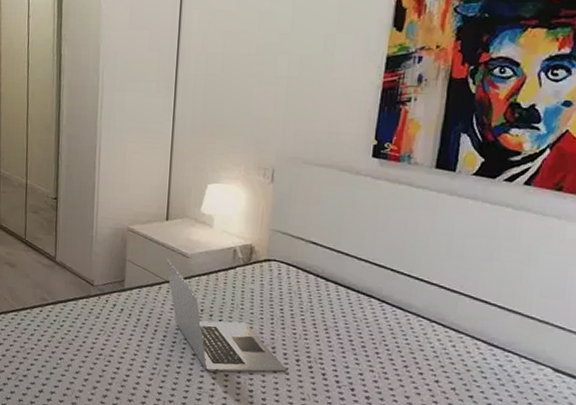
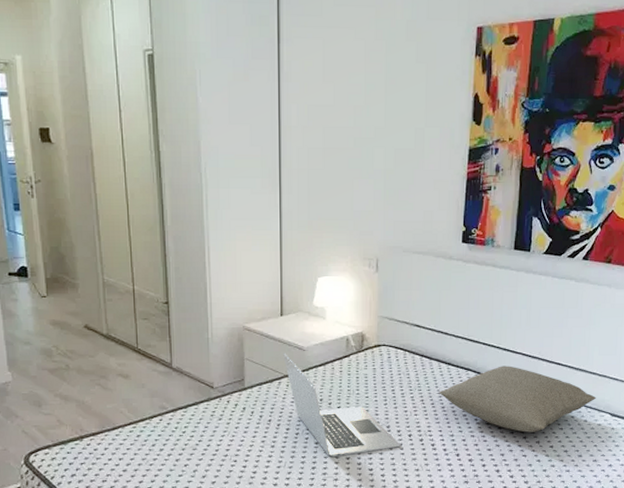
pillow: none [334,296,534,377] -> present [439,365,596,433]

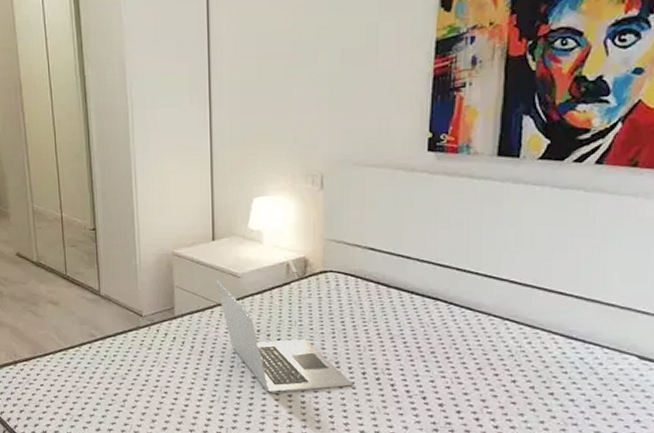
pillow: present [439,365,596,433] -> none [399,295,616,376]

